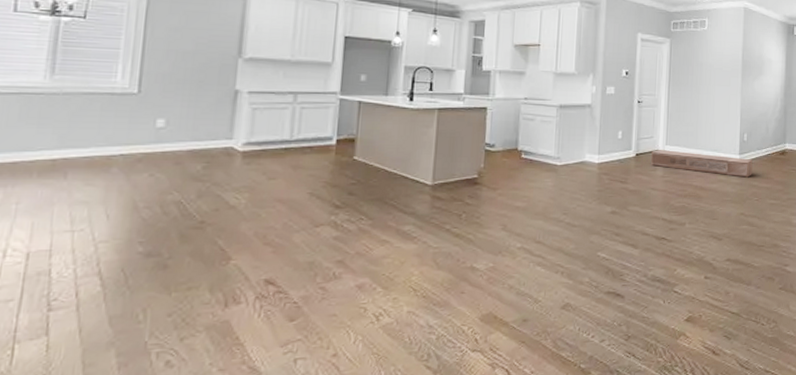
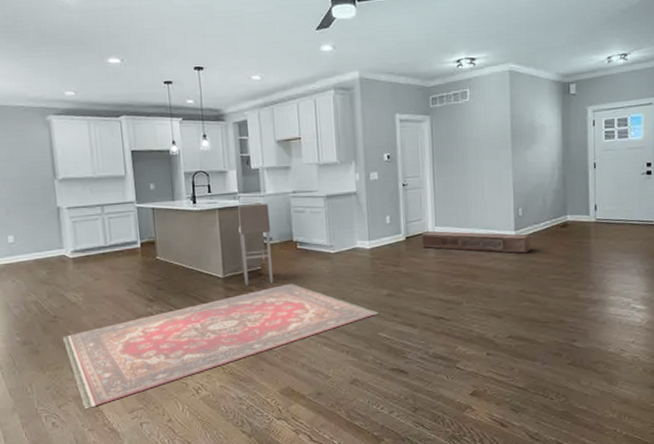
area rug: none [206,195,600,343] -> present [62,283,379,409]
bar stool: none [456,107,496,197] -> present [238,203,274,287]

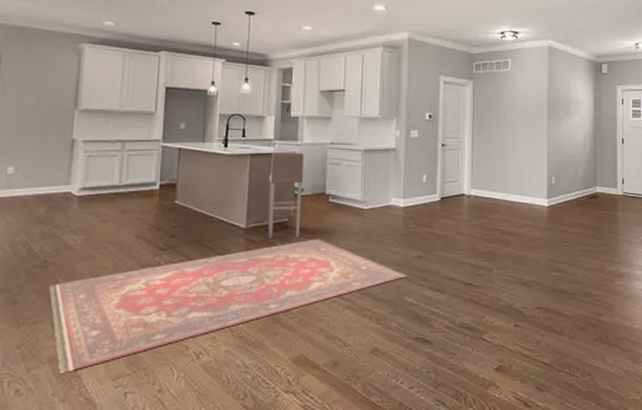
tv stand: present [422,231,531,254] -> none [457,194,562,222]

